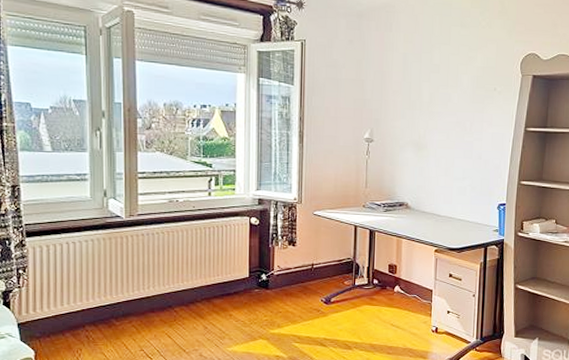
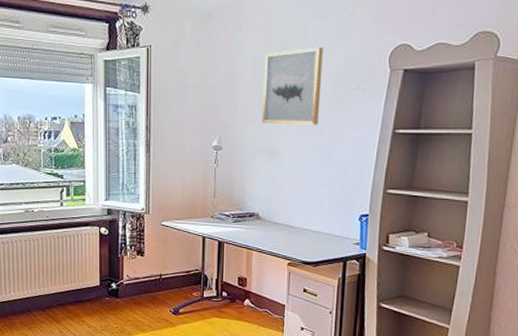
wall art: none [410,51,465,122] -> present [261,46,324,125]

